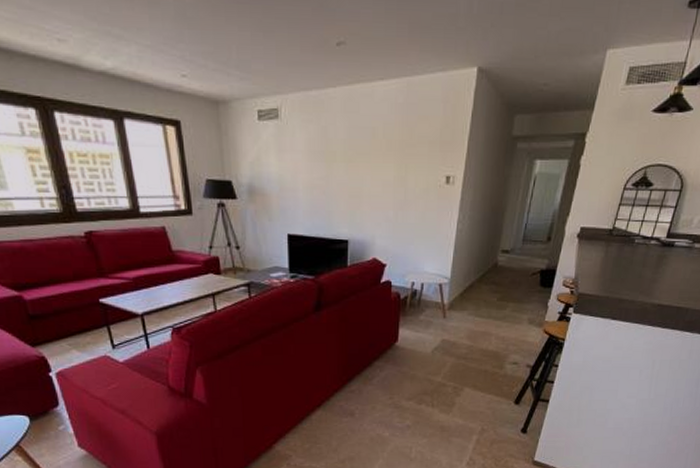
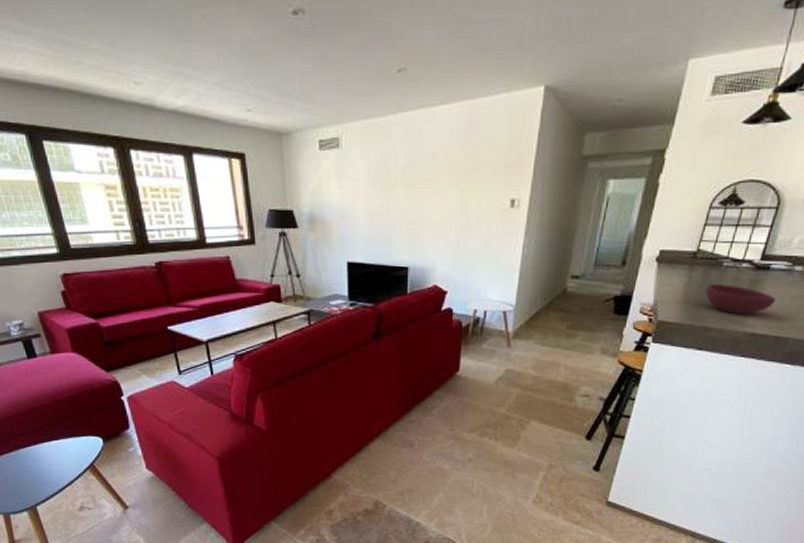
bowl: none [619,260,679,286] -> present [705,284,776,313]

